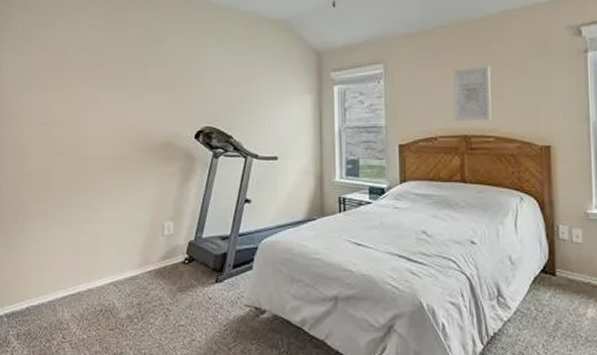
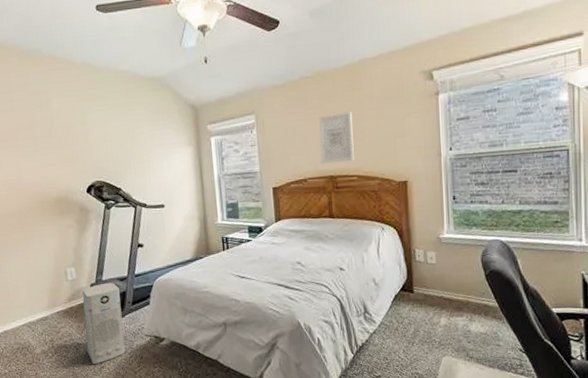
air purifier: none [177,241,221,335] -> present [82,282,126,364]

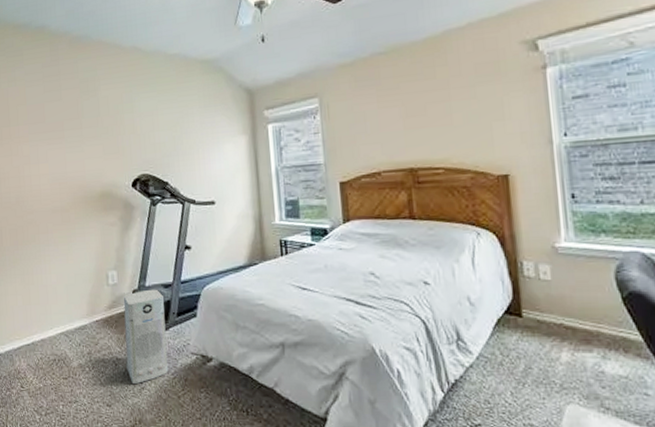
wall art: present [319,112,354,164] -> none [395,92,440,154]

